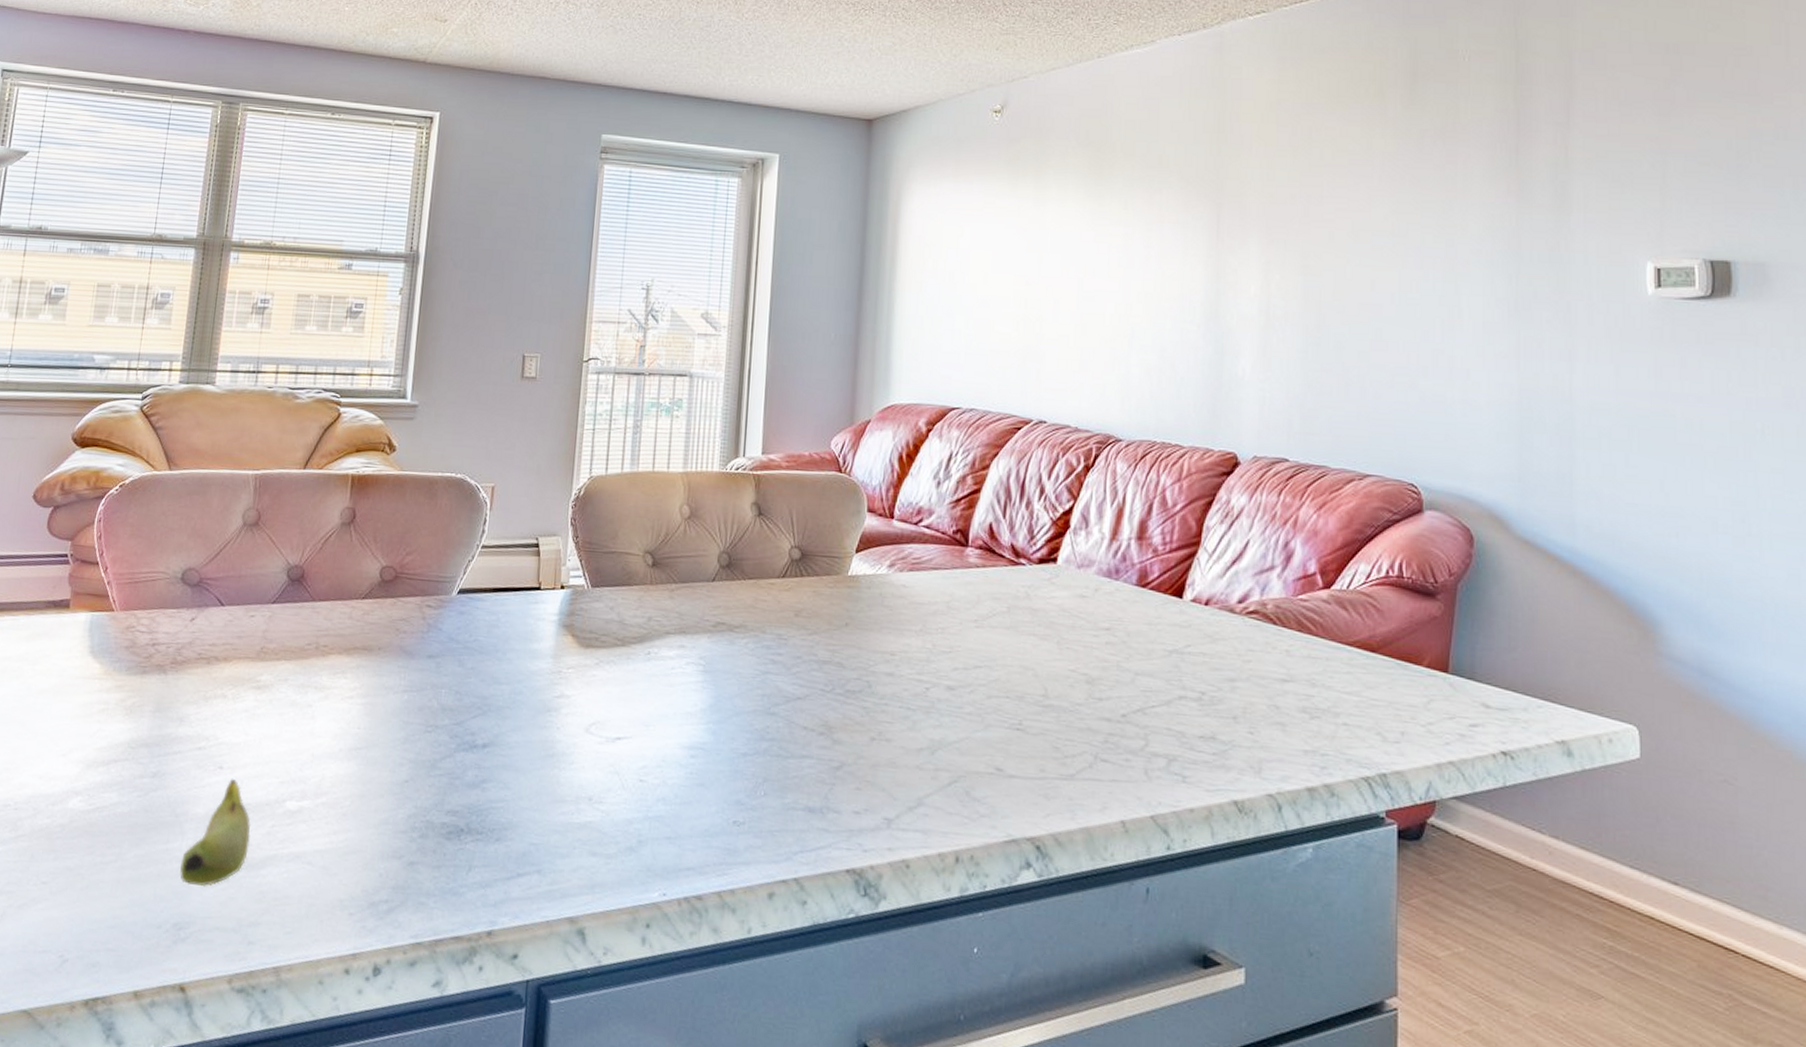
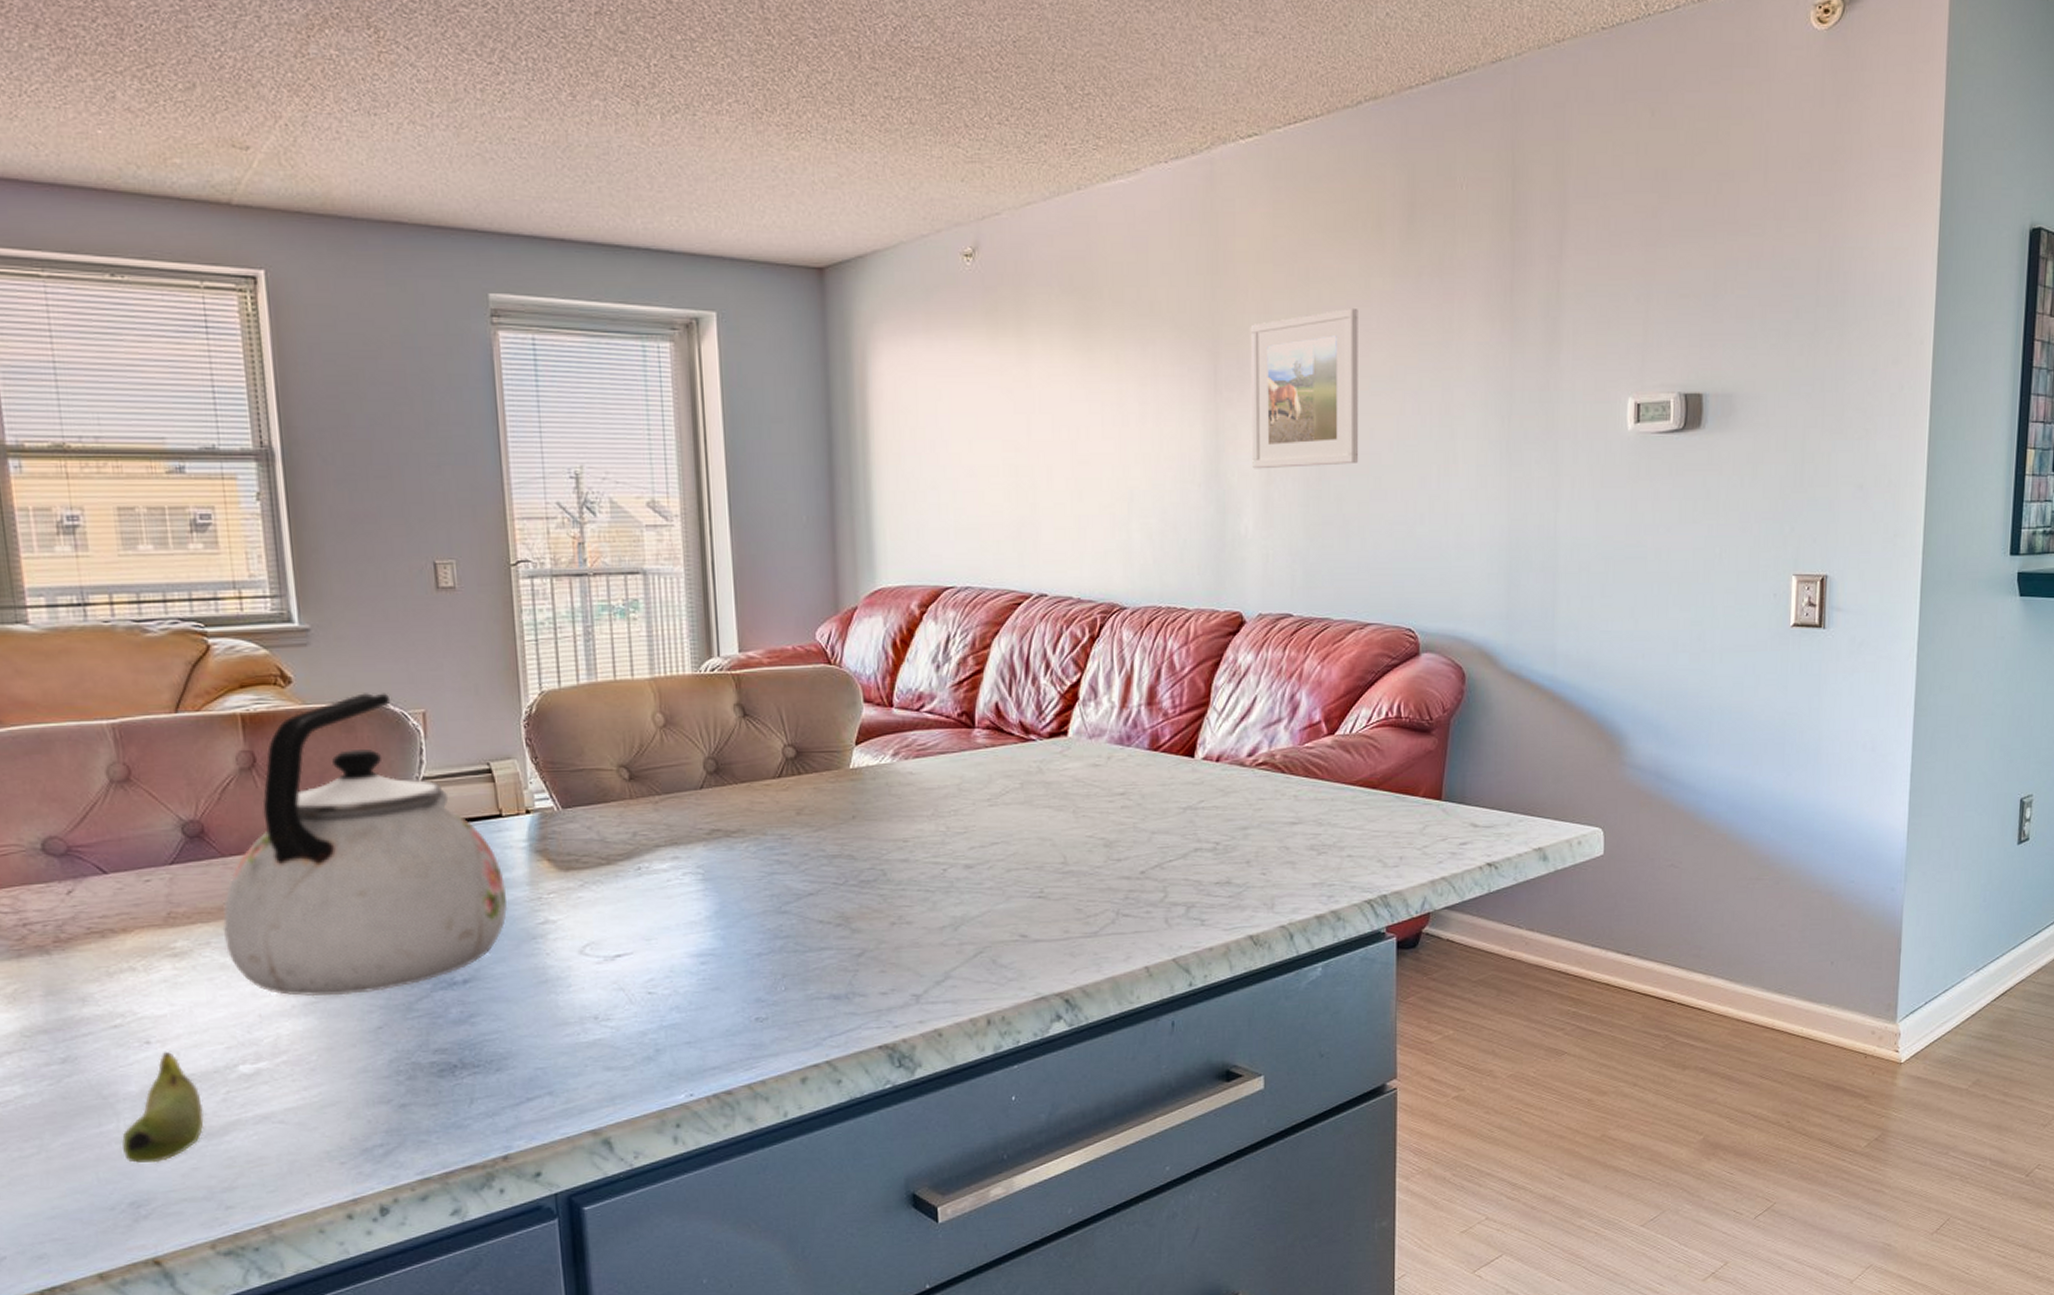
kettle: none [299,465,534,746] -> present [222,693,508,997]
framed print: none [1251,166,1360,314] -> present [1250,307,1358,469]

